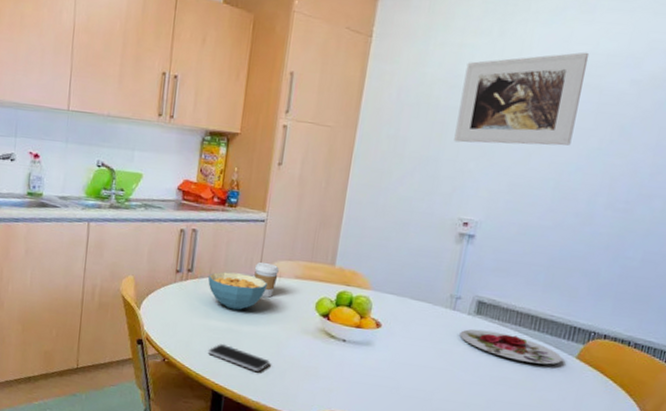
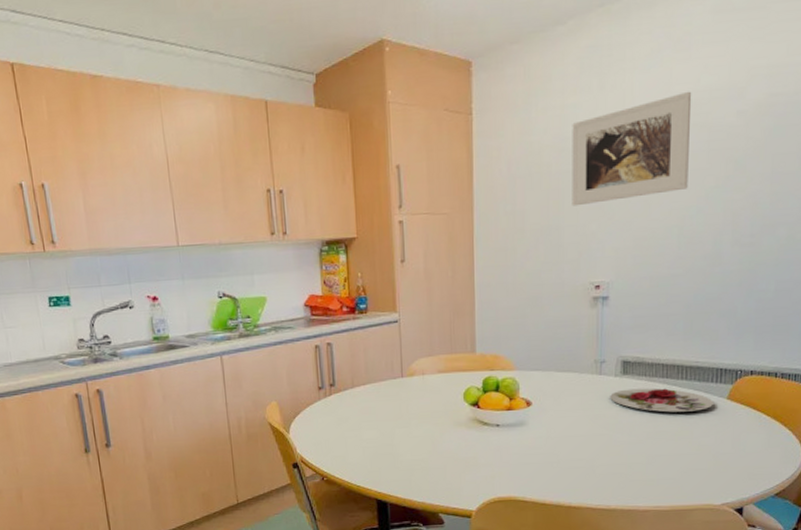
smartphone: present [207,343,270,372] -> none [364,451,428,474]
cereal bowl: present [208,271,267,311] -> none [351,378,412,417]
coffee cup: present [254,262,279,298] -> none [396,362,421,397]

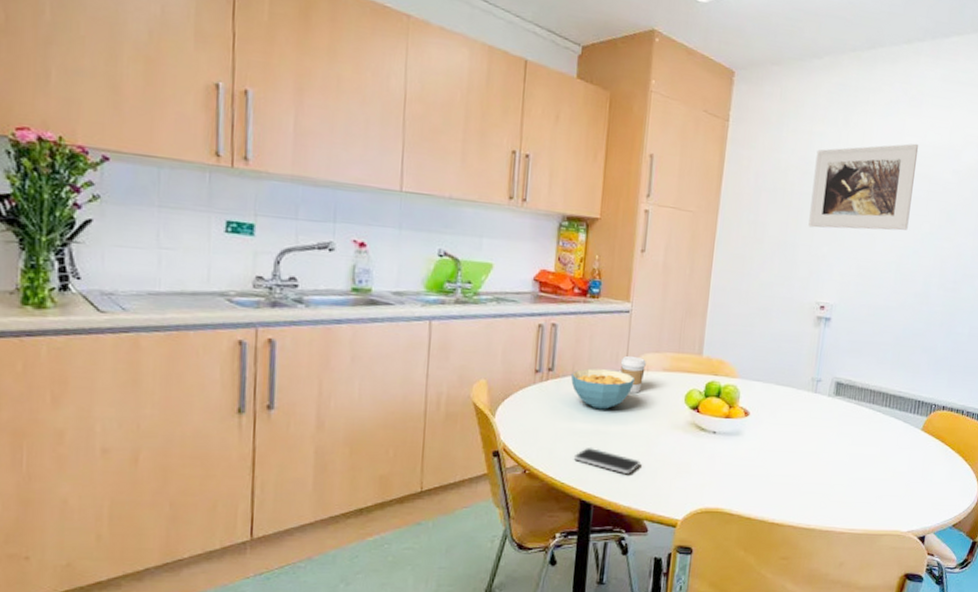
cereal bowl: none [351,378,412,417] -> present [570,368,635,410]
smartphone: none [364,451,428,474] -> present [573,447,640,475]
coffee cup: none [396,362,421,397] -> present [620,355,646,393]
plate: present [610,388,715,413] -> none [821,410,911,439]

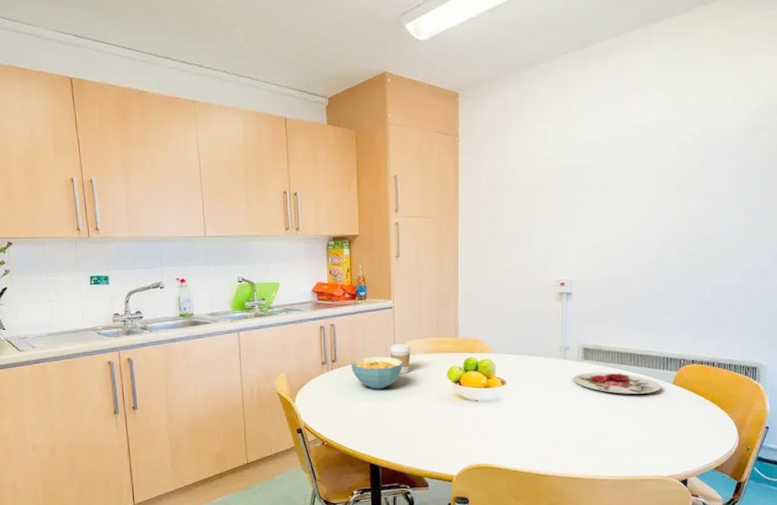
smartphone: present [573,447,640,475] -> none [360,420,416,441]
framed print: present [808,143,919,231] -> none [541,125,641,216]
plate: none [821,410,911,439] -> present [573,372,662,394]

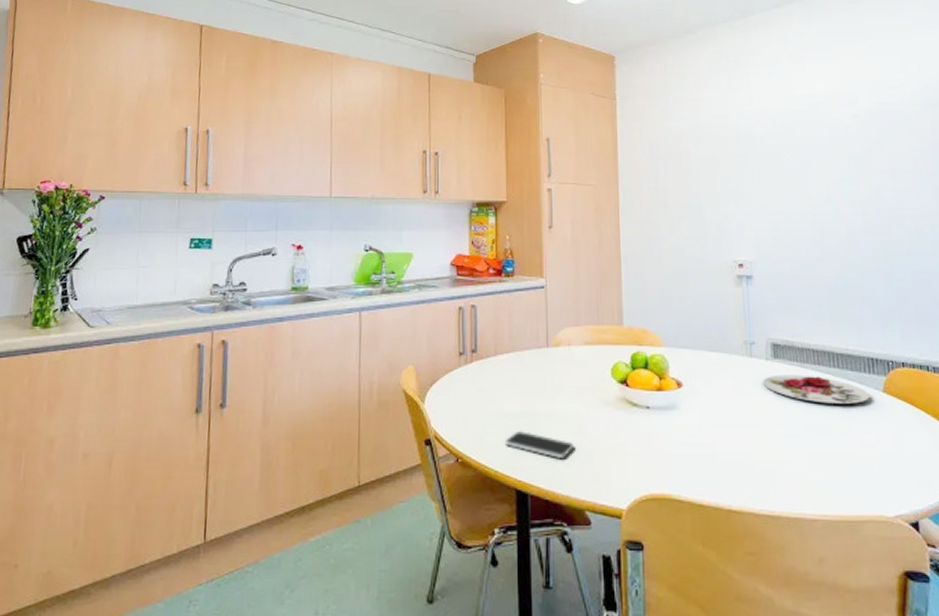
cereal bowl: present [350,356,403,390] -> none [493,347,557,390]
smartphone: none [360,420,416,441] -> present [504,430,574,460]
coffee cup: present [389,343,411,374] -> none [541,331,567,370]

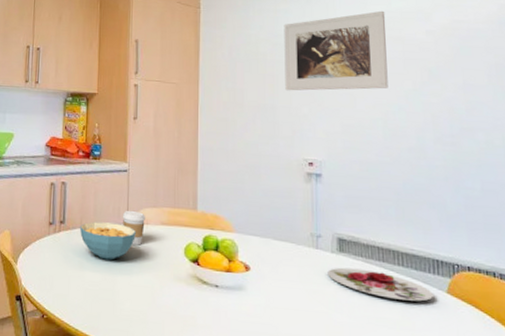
cereal bowl: none [493,347,557,390] -> present [79,221,136,260]
smartphone: present [504,430,574,460] -> none [85,295,147,325]
coffee cup: none [541,331,567,370] -> present [122,210,145,245]
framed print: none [706,95,816,187] -> present [284,10,388,91]

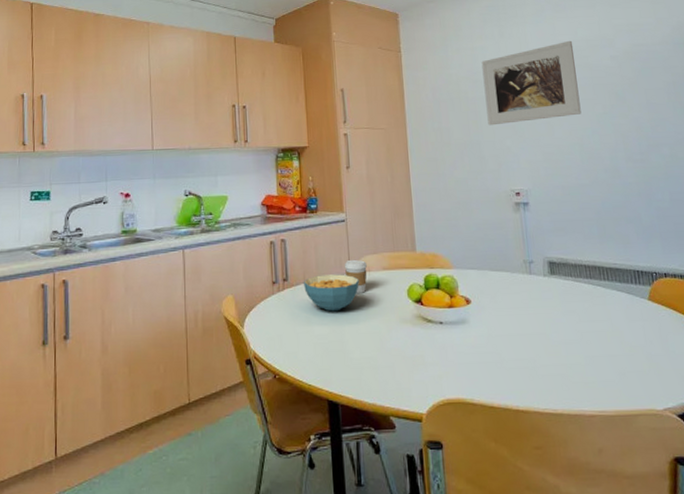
plate: present [327,267,434,302] -> none [542,288,638,313]

